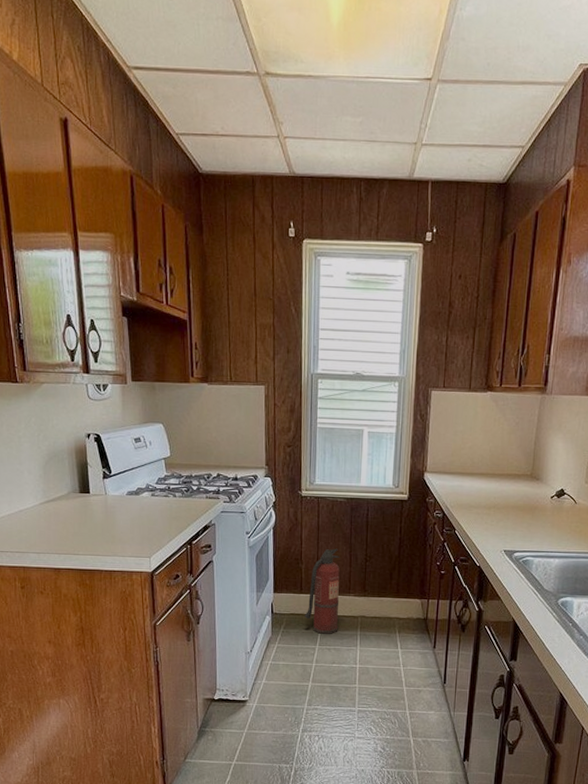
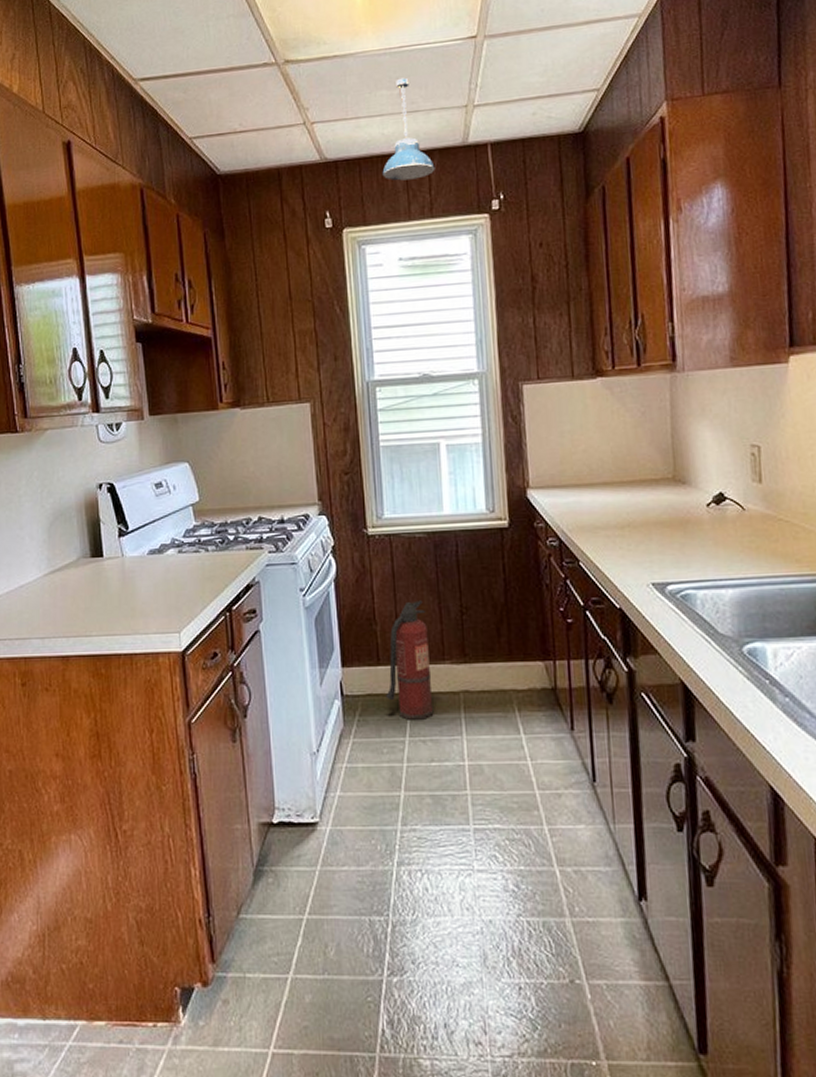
pendant light: none [340,107,384,204] -> present [382,77,435,181]

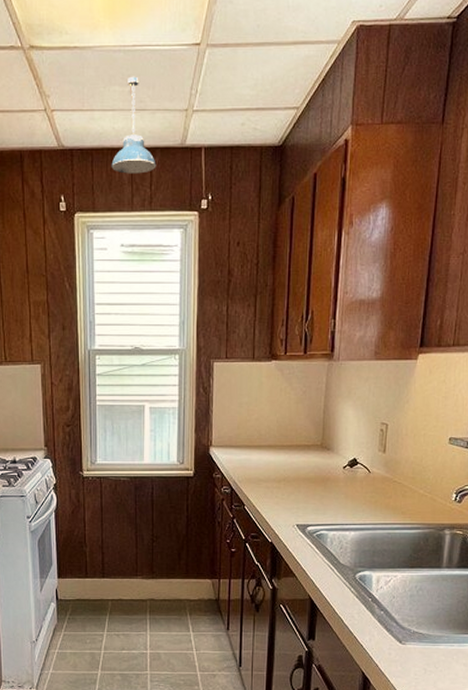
fire extinguisher: present [386,600,434,720] -> none [91,530,127,619]

